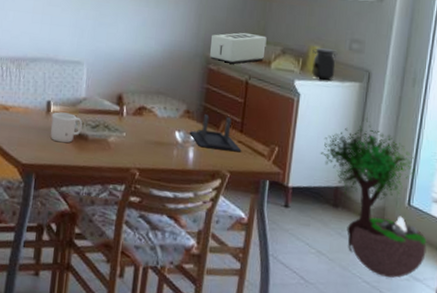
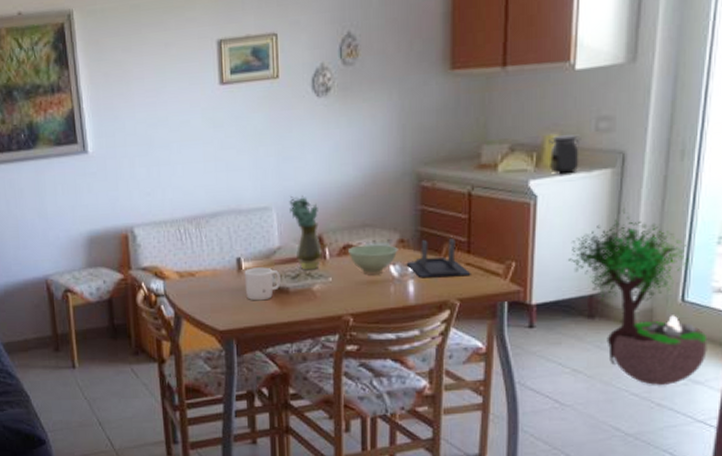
vase: none [98,56,122,124] -> present [289,196,322,270]
bowl: none [142,109,184,138] -> present [348,243,398,275]
toaster: present [210,32,267,64] -> none [421,134,489,176]

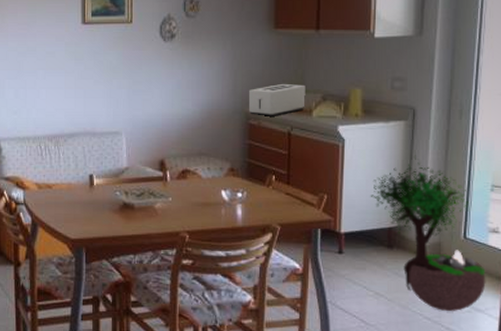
mug: present [244,267,281,301] -> none [95,184,127,215]
vase: present [289,196,322,270] -> none [137,124,164,190]
bowl: present [348,243,398,275] -> none [186,170,229,198]
napkin holder: present [406,238,471,278] -> none [235,170,290,204]
toaster: none [421,134,489,176] -> present [249,83,306,116]
jar: present [548,133,581,175] -> none [354,89,380,123]

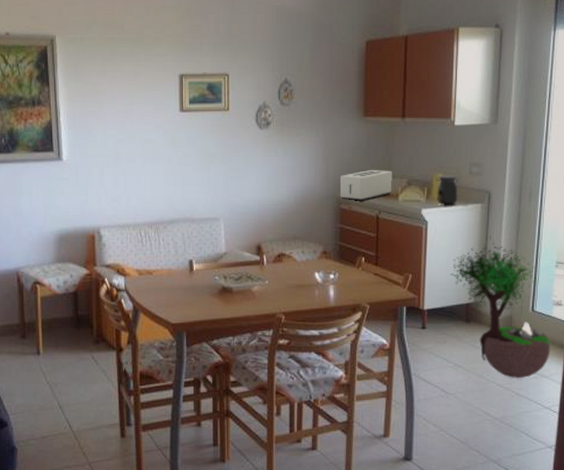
jar: none [354,89,380,123] -> present [436,174,459,206]

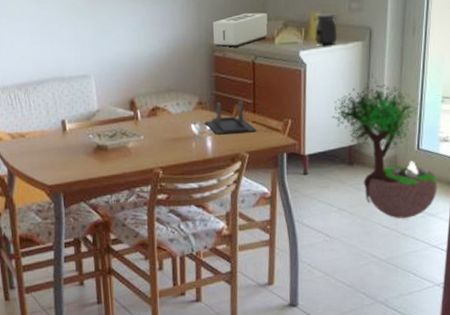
napkin holder: none [328,253,378,285] -> present [204,101,257,135]

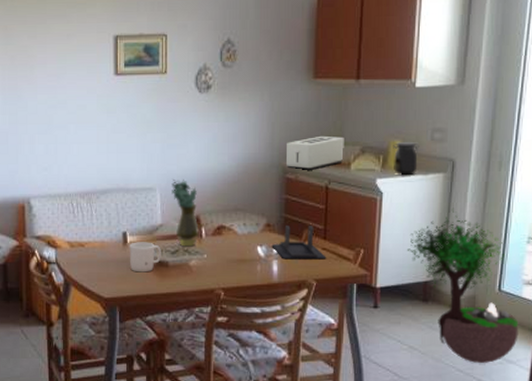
mug: none [68,128,100,158] -> present [129,242,161,273]
vase: none [105,65,135,130] -> present [172,180,199,247]

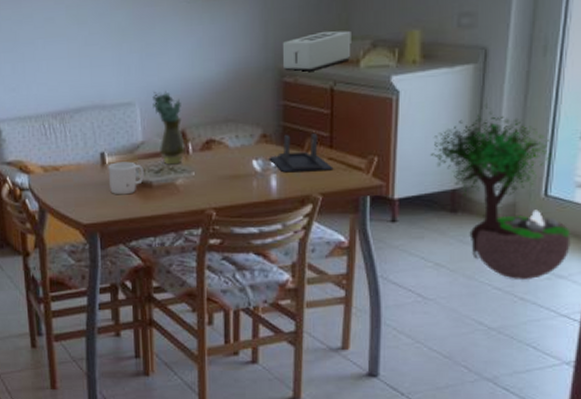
jar: present [393,141,419,176] -> none [411,29,443,70]

